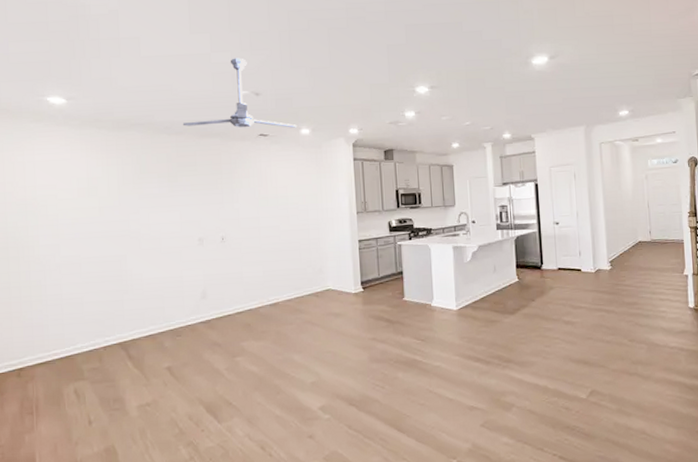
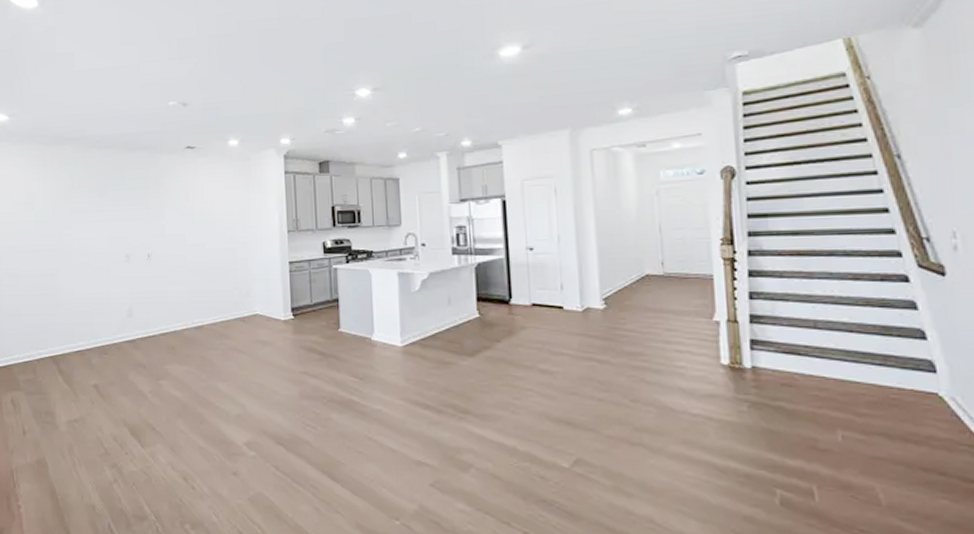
ceiling fan: present [182,58,298,128] -> none [112,67,225,141]

